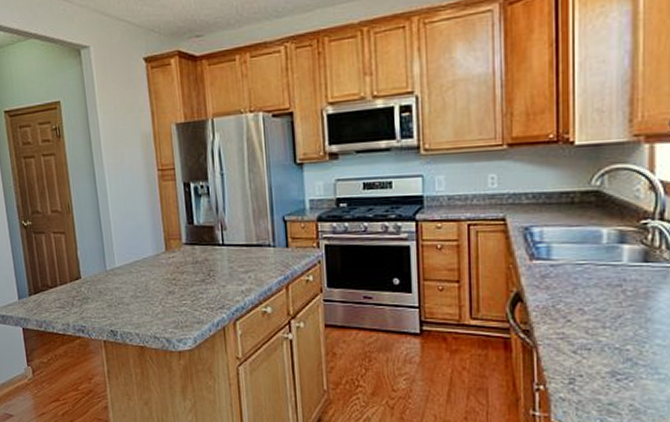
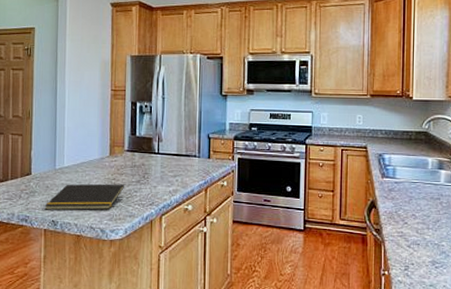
notepad: none [100,285,187,319] -> present [44,183,124,211]

